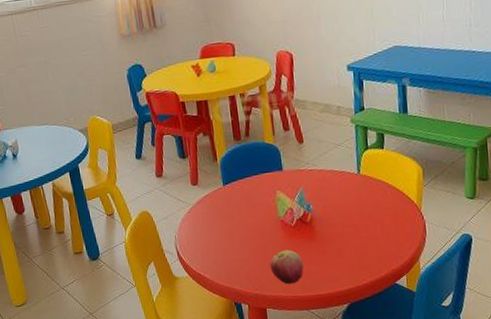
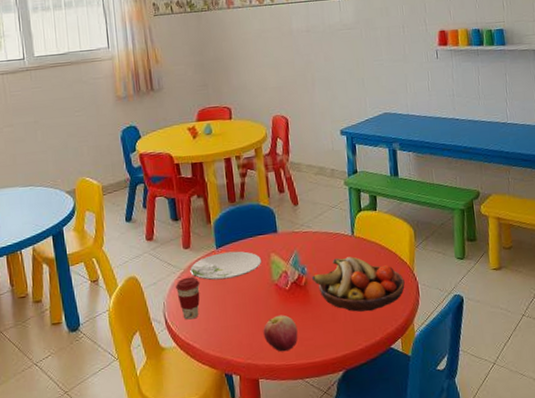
coffee cup: none [185,212,209,252] -> present [175,277,200,320]
plate: none [198,188,268,216] -> present [190,251,262,280]
fruit bowl: none [318,195,412,249] -> present [312,256,405,312]

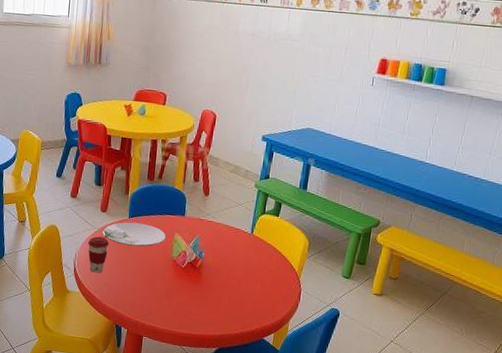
apple: present [263,315,298,352] -> none [154,287,185,320]
fruit bowl: present [312,256,405,312] -> none [207,250,290,304]

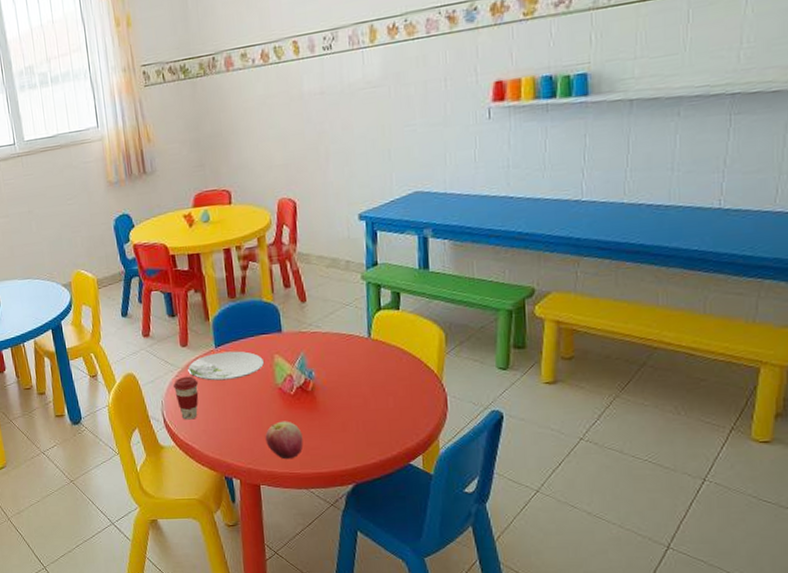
apple: none [154,287,185,320] -> present [265,421,304,460]

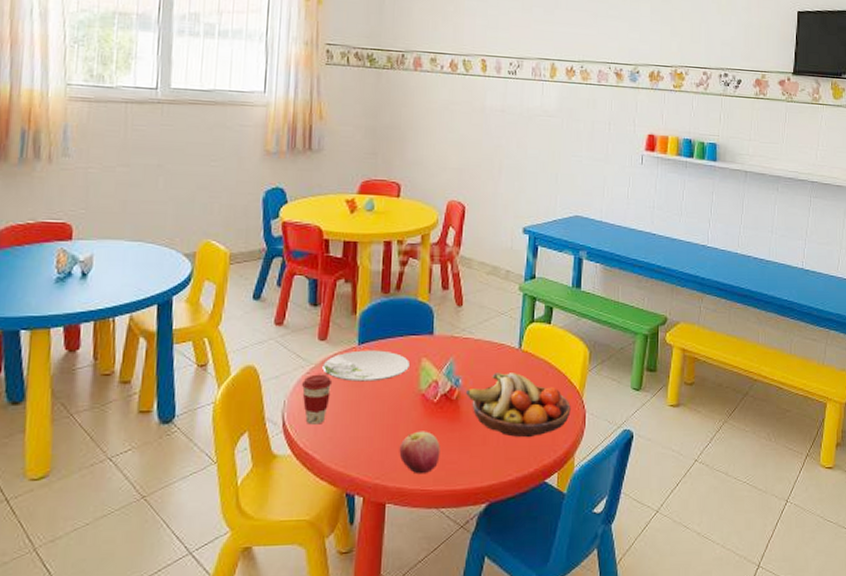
fruit bowl: none [321,361,430,423] -> present [466,373,571,438]

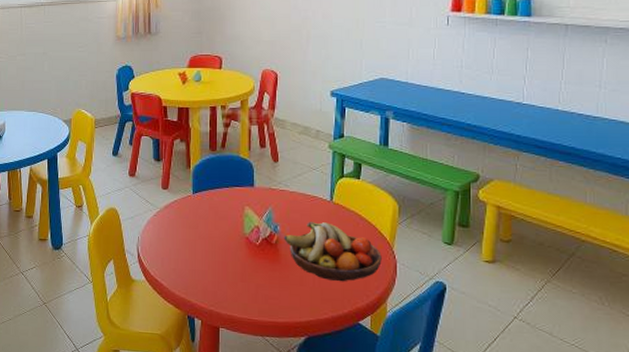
coffee cup: present [301,374,333,425] -> none [150,216,174,258]
plate: present [322,350,411,382] -> none [166,198,236,225]
apple: present [399,431,440,475] -> none [229,268,263,306]

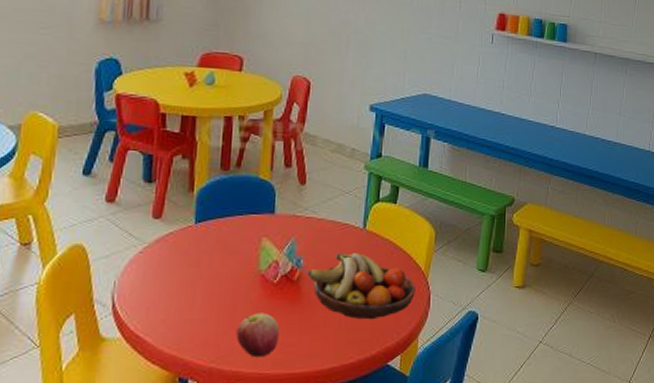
apple: none [229,268,263,306] -> present [236,313,280,358]

